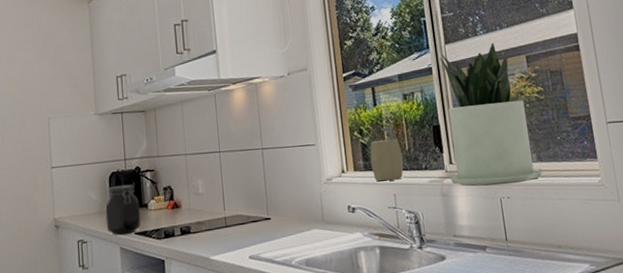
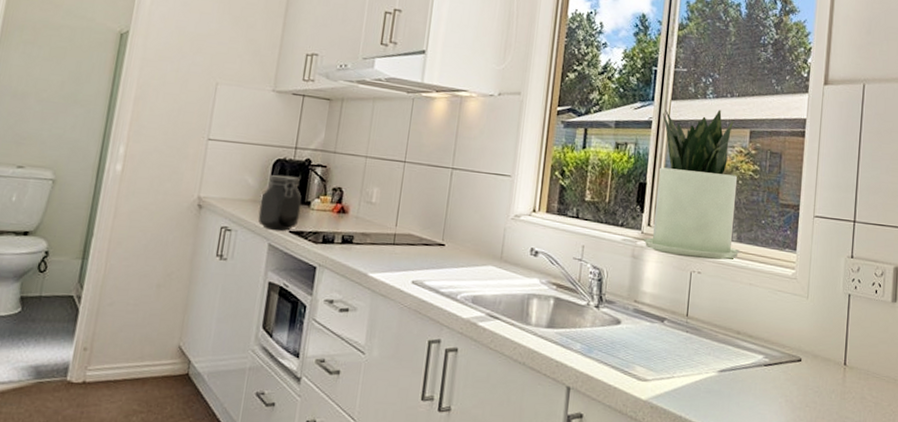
soap dispenser: present [370,125,404,182] -> none [565,172,601,231]

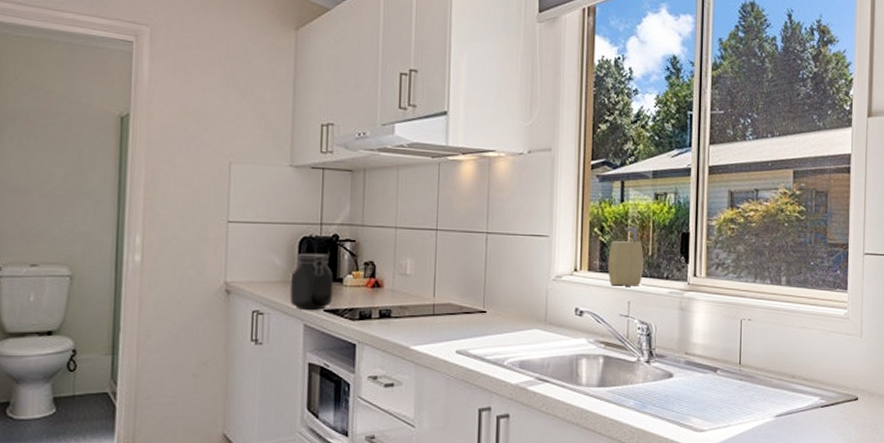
soap dispenser: none [565,172,601,231] -> present [608,226,644,286]
planter: present [643,109,740,260] -> none [690,151,790,306]

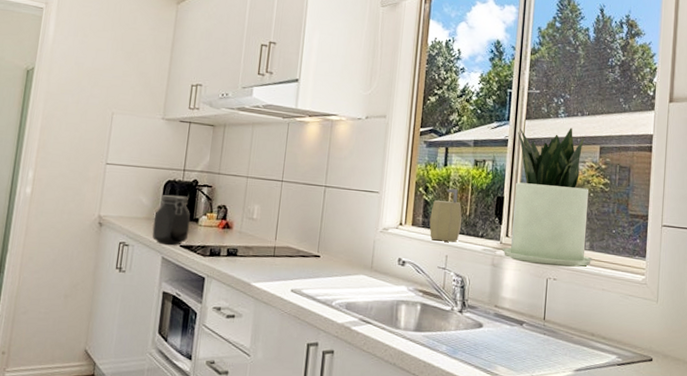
planter: none [690,151,790,306] -> present [502,127,593,268]

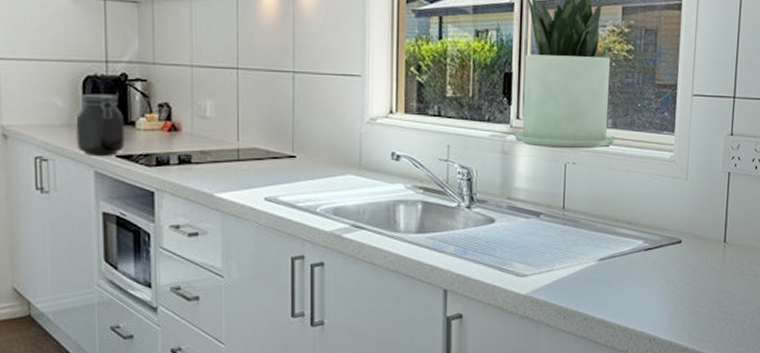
soap dispenser: present [429,188,463,242] -> none [425,65,465,129]

